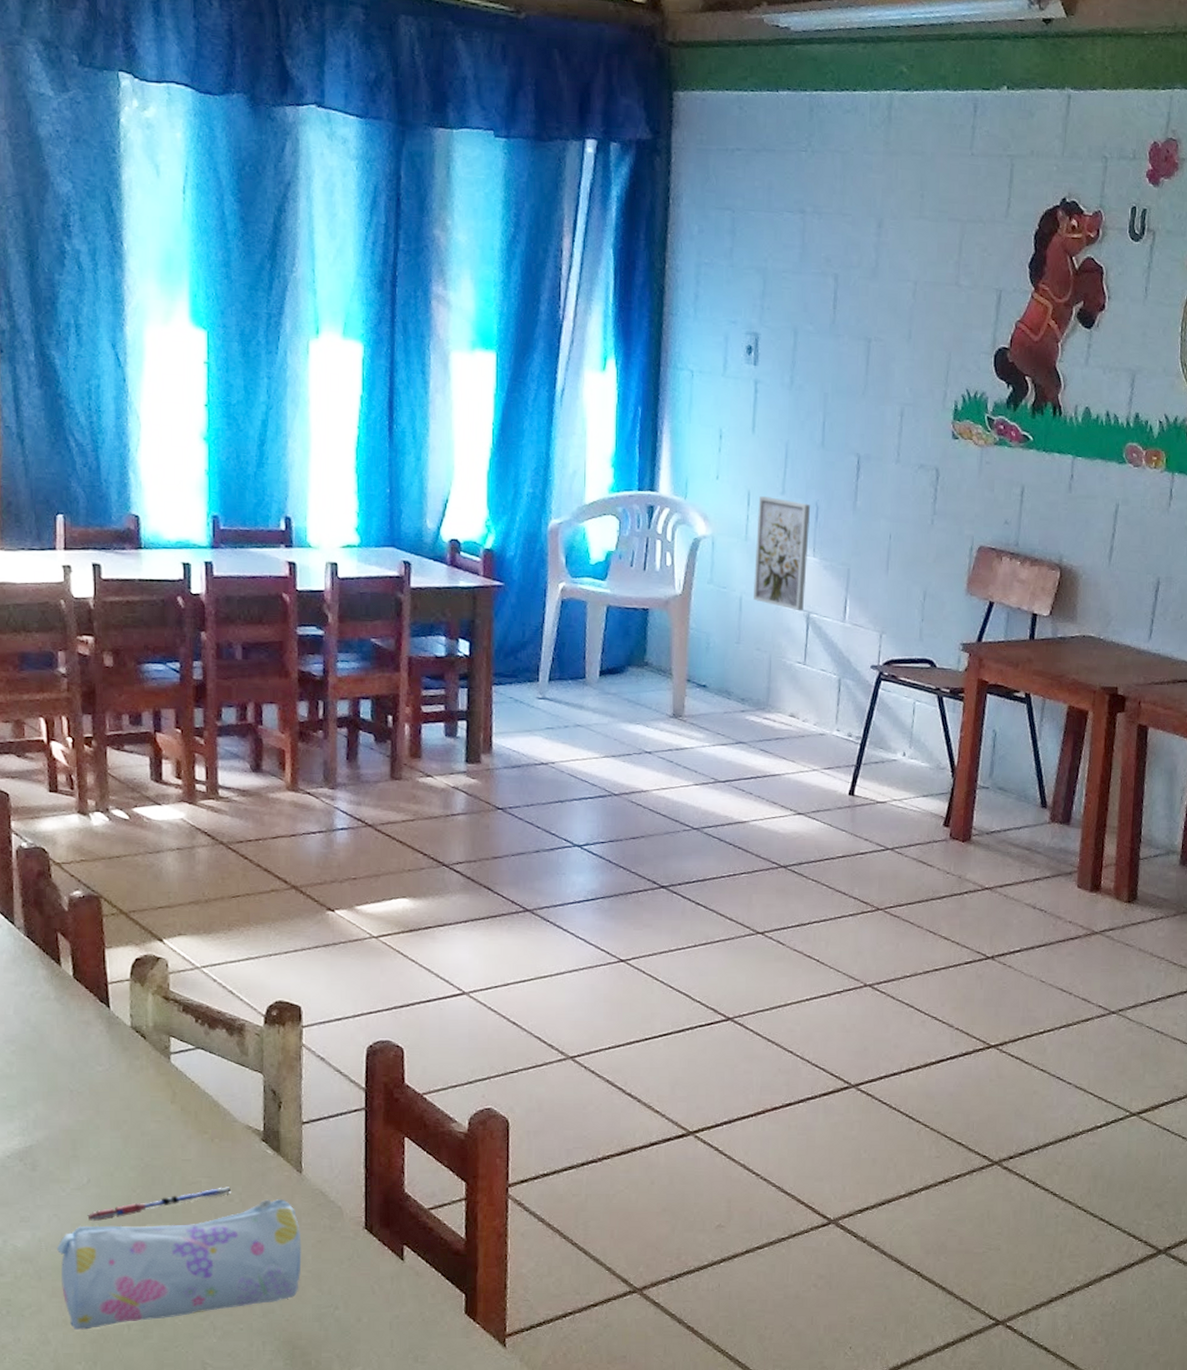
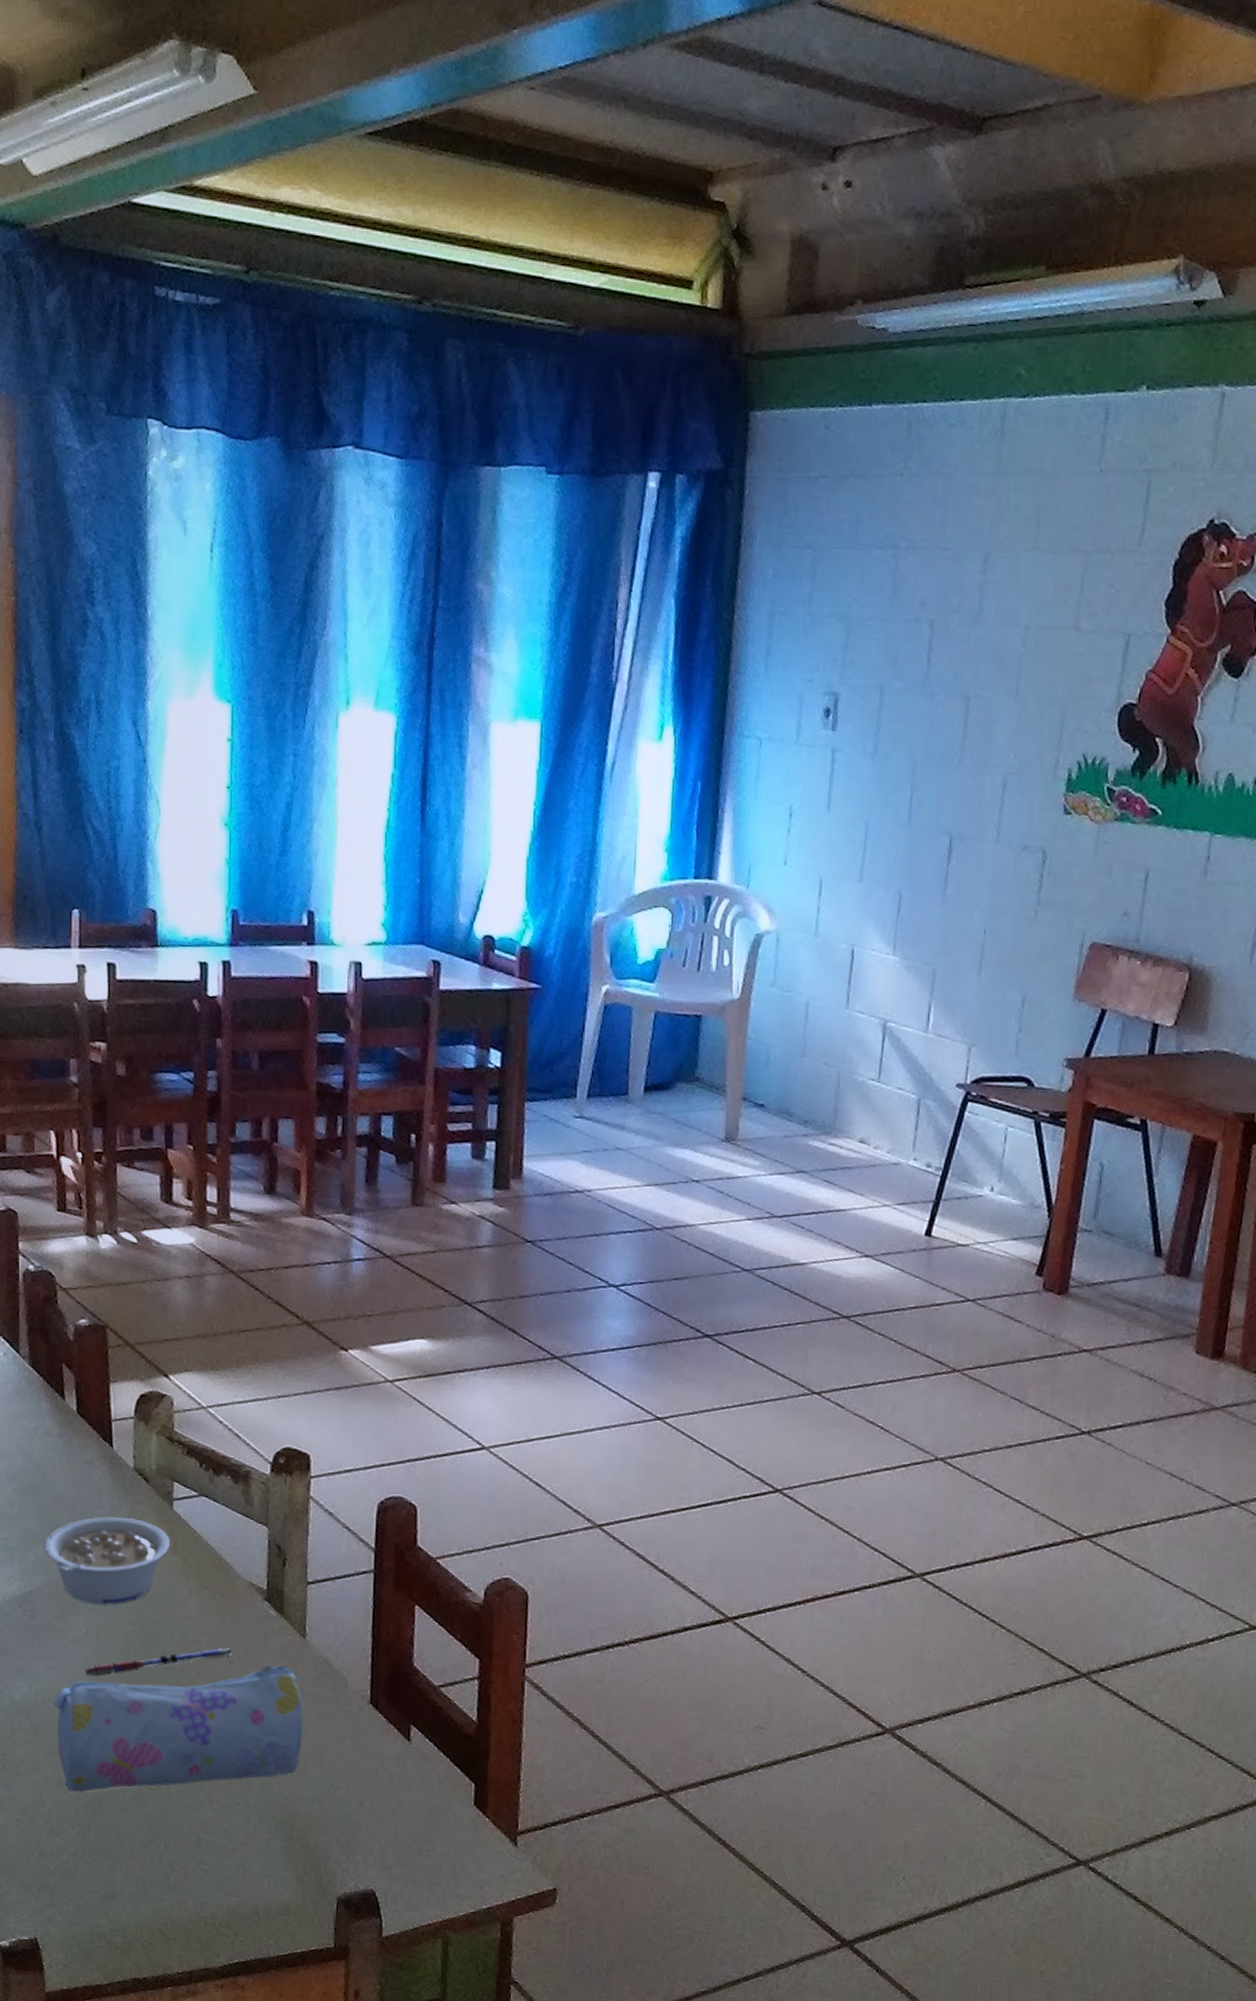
legume: none [44,1073,169,1155] -> present [44,1517,171,1606]
wall art: present [752,496,811,612] -> none [821,884,893,1020]

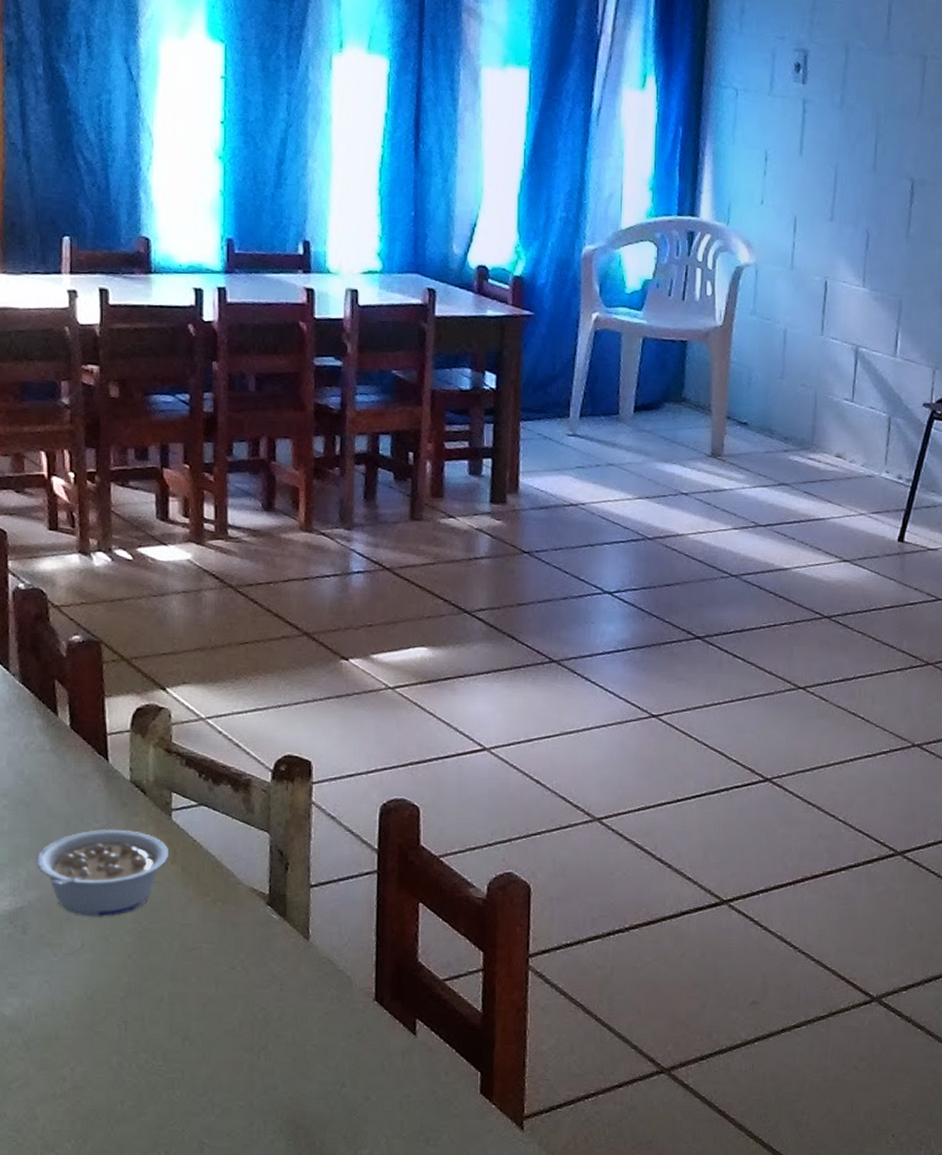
pencil case: present [54,1664,303,1792] -> none [47,968,307,1105]
pen: present [85,1648,231,1676] -> none [80,953,233,988]

